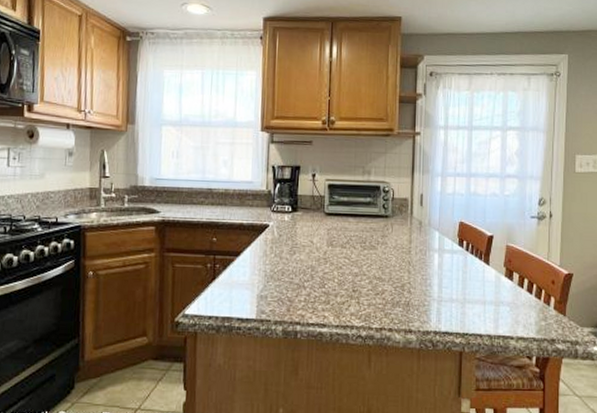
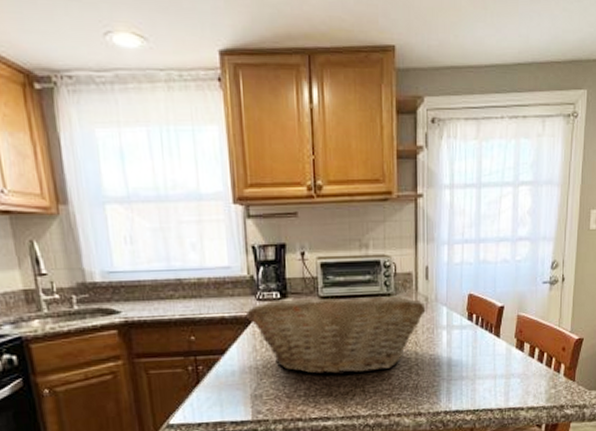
fruit basket: none [262,213,420,286] -> present [246,296,426,375]

